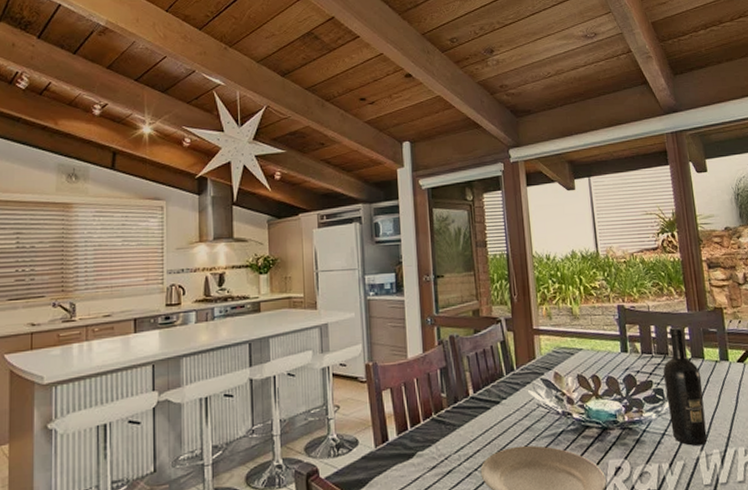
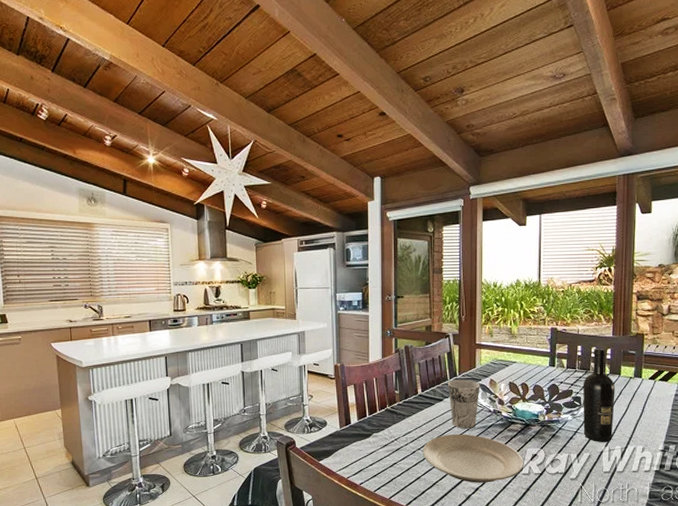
cup: none [505,374,544,439] -> present [448,379,481,429]

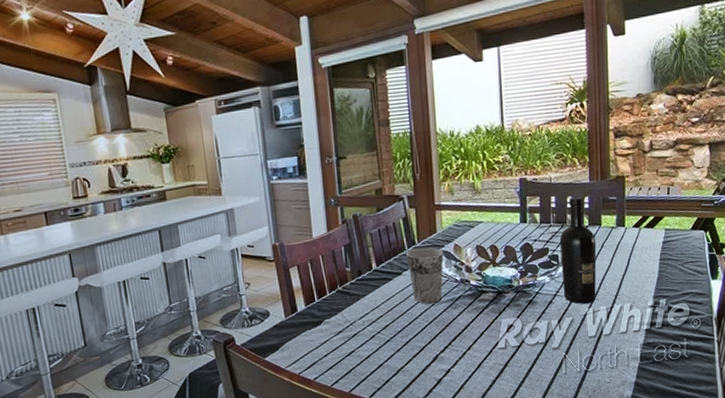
plate: present [422,434,524,483] -> none [383,310,500,365]

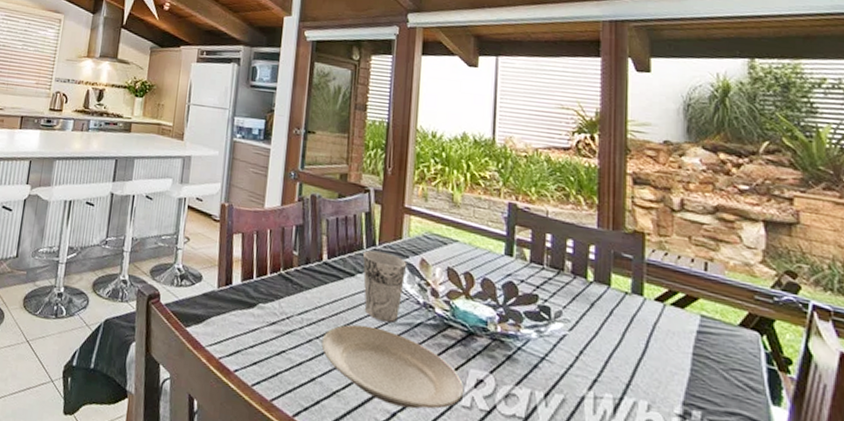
plate: none [383,310,500,365] -> present [321,324,464,409]
wine bottle: present [559,196,597,304] -> none [553,240,603,385]

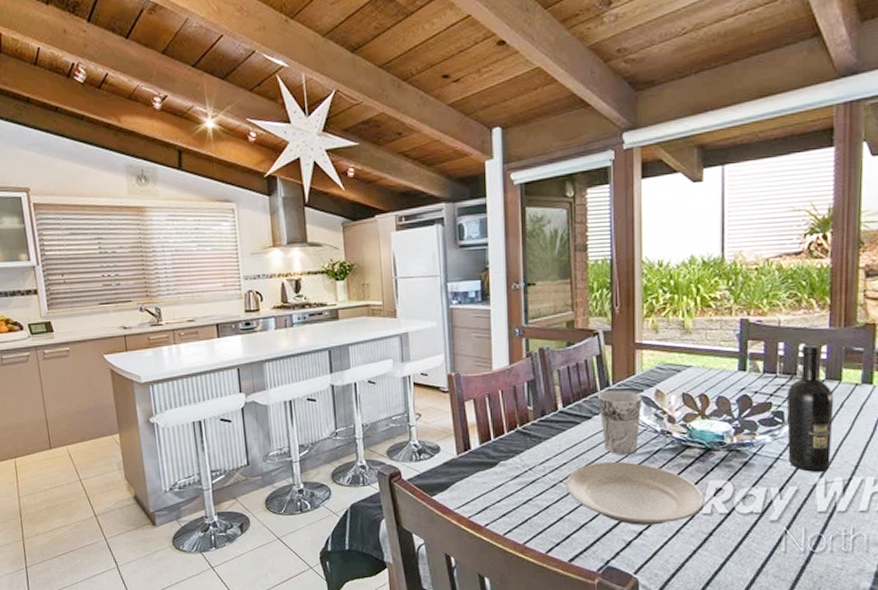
wine bottle: none [553,240,603,385] -> present [786,344,834,473]

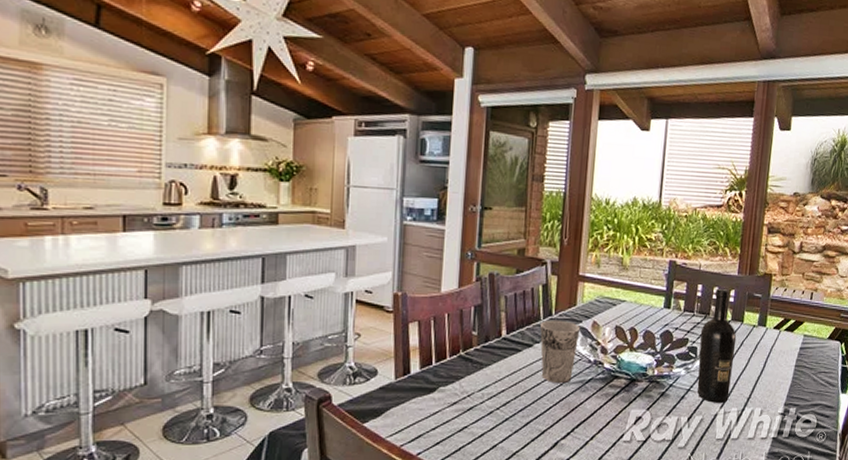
plate: present [566,461,705,525] -> none [502,389,626,453]

